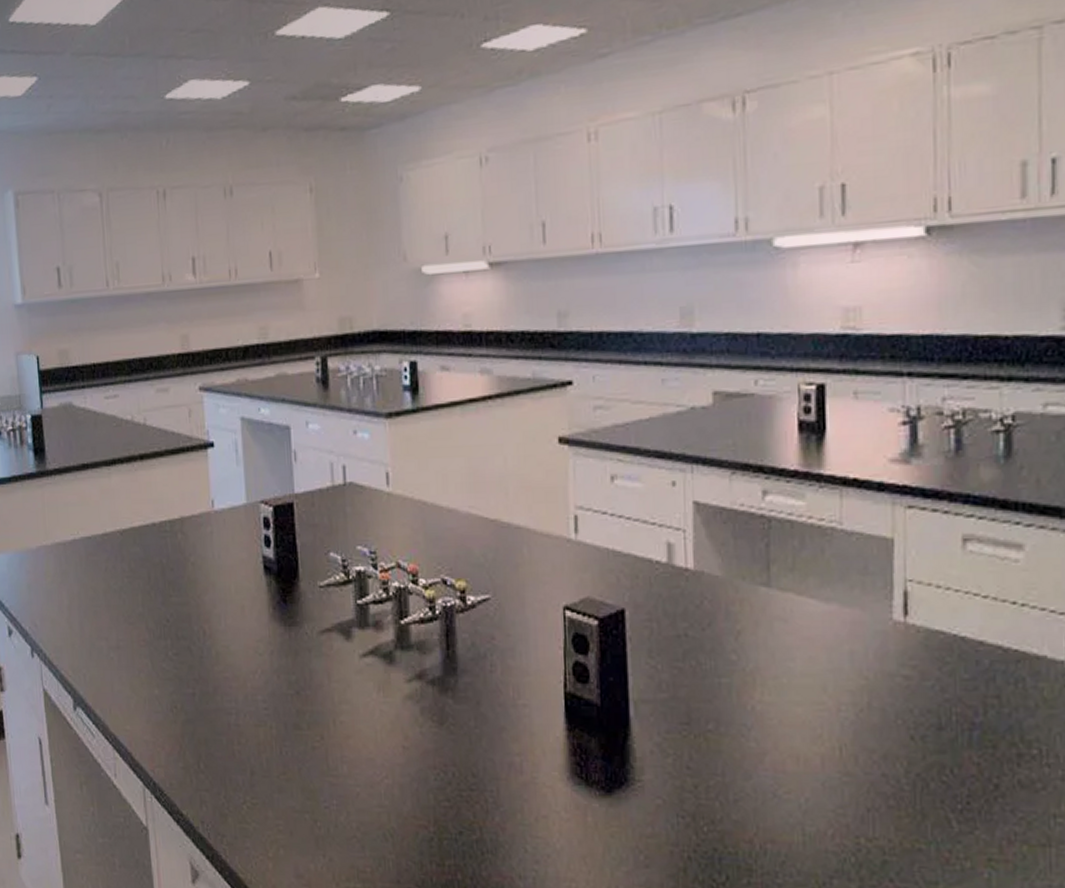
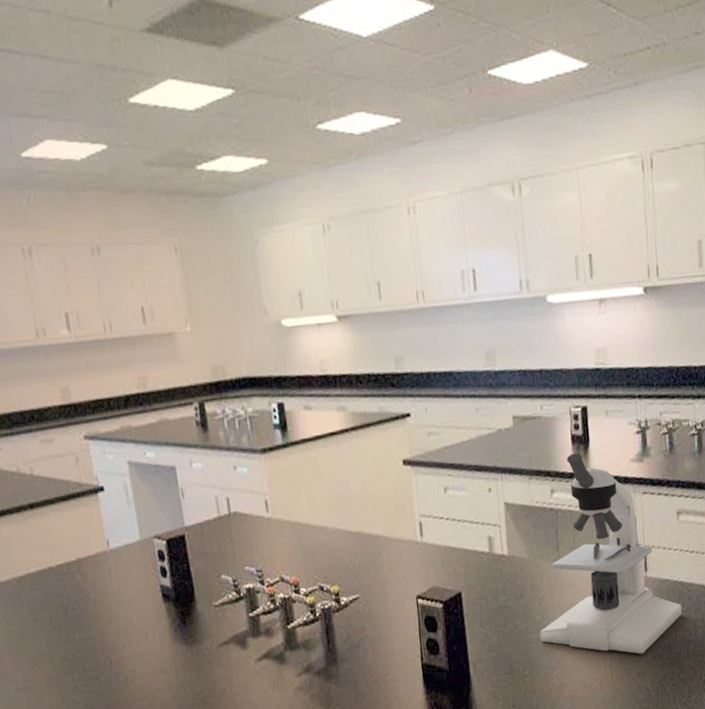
microscope: none [733,445,962,730] -> present [540,453,682,654]

